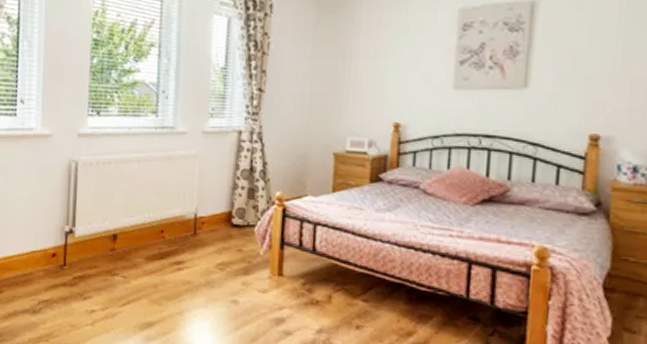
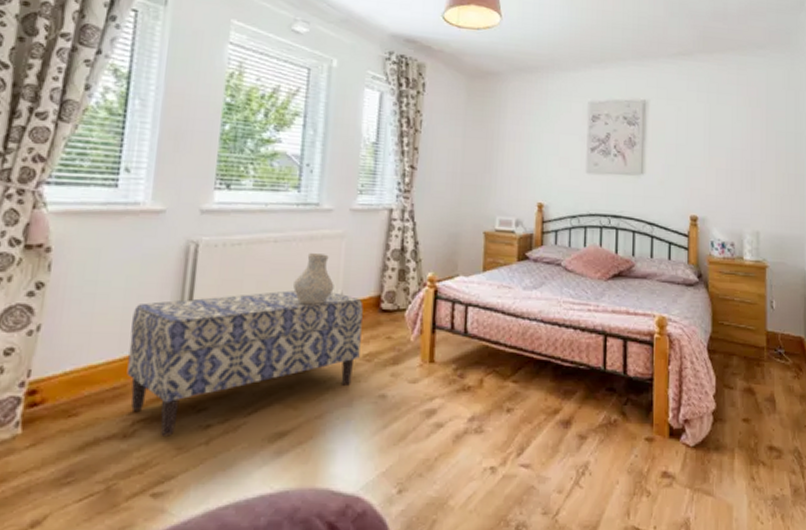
bench: none [32,204,216,316] -> present [126,291,363,436]
vase: none [154,172,190,218] -> present [292,253,334,306]

